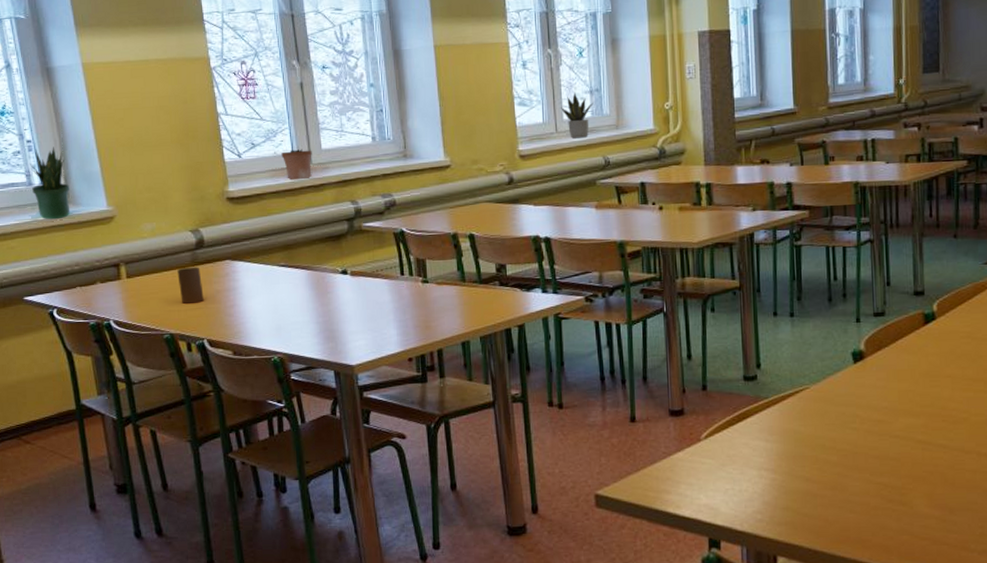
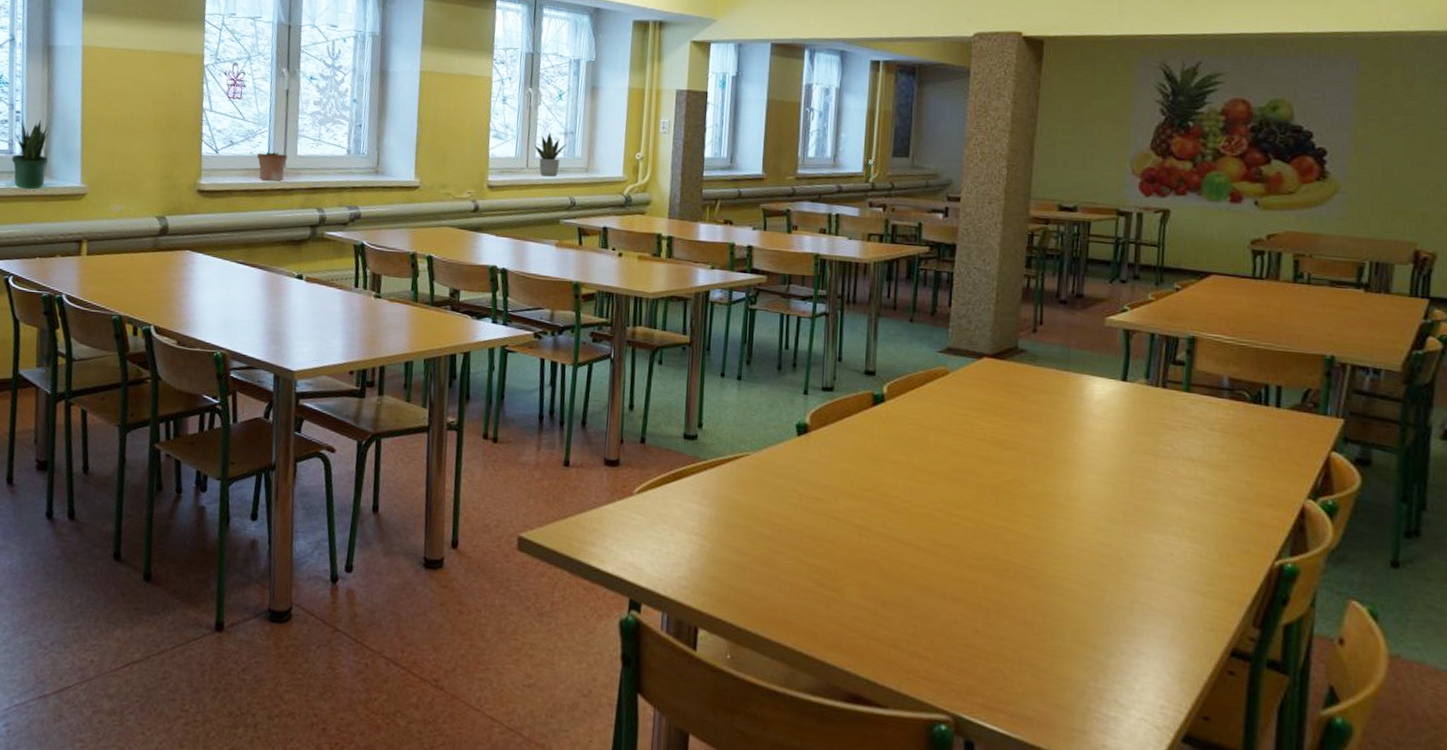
cup: present [177,266,204,304] -> none [135,252,160,289]

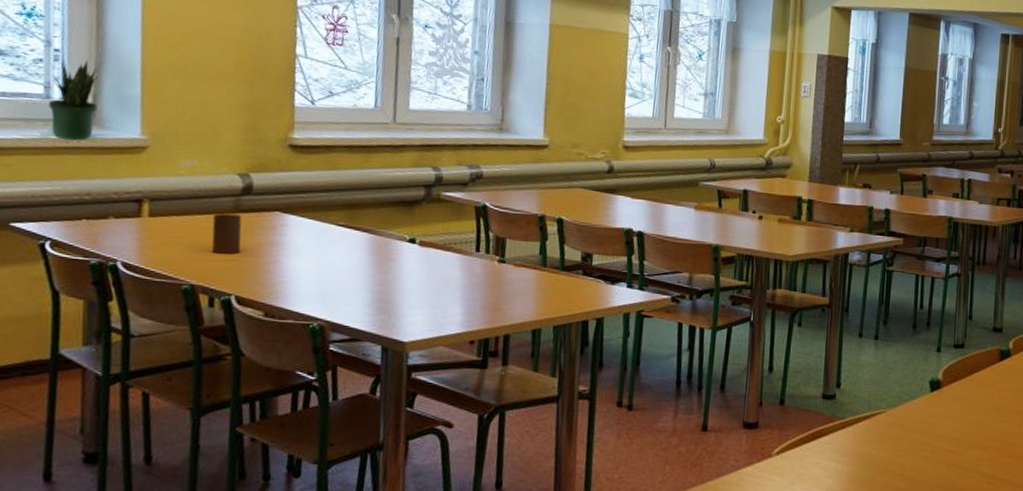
cup: none [135,252,160,289] -> present [211,213,242,254]
planter: present [257,152,288,182] -> none [361,105,398,138]
potted plant: present [534,131,567,177] -> none [673,92,707,138]

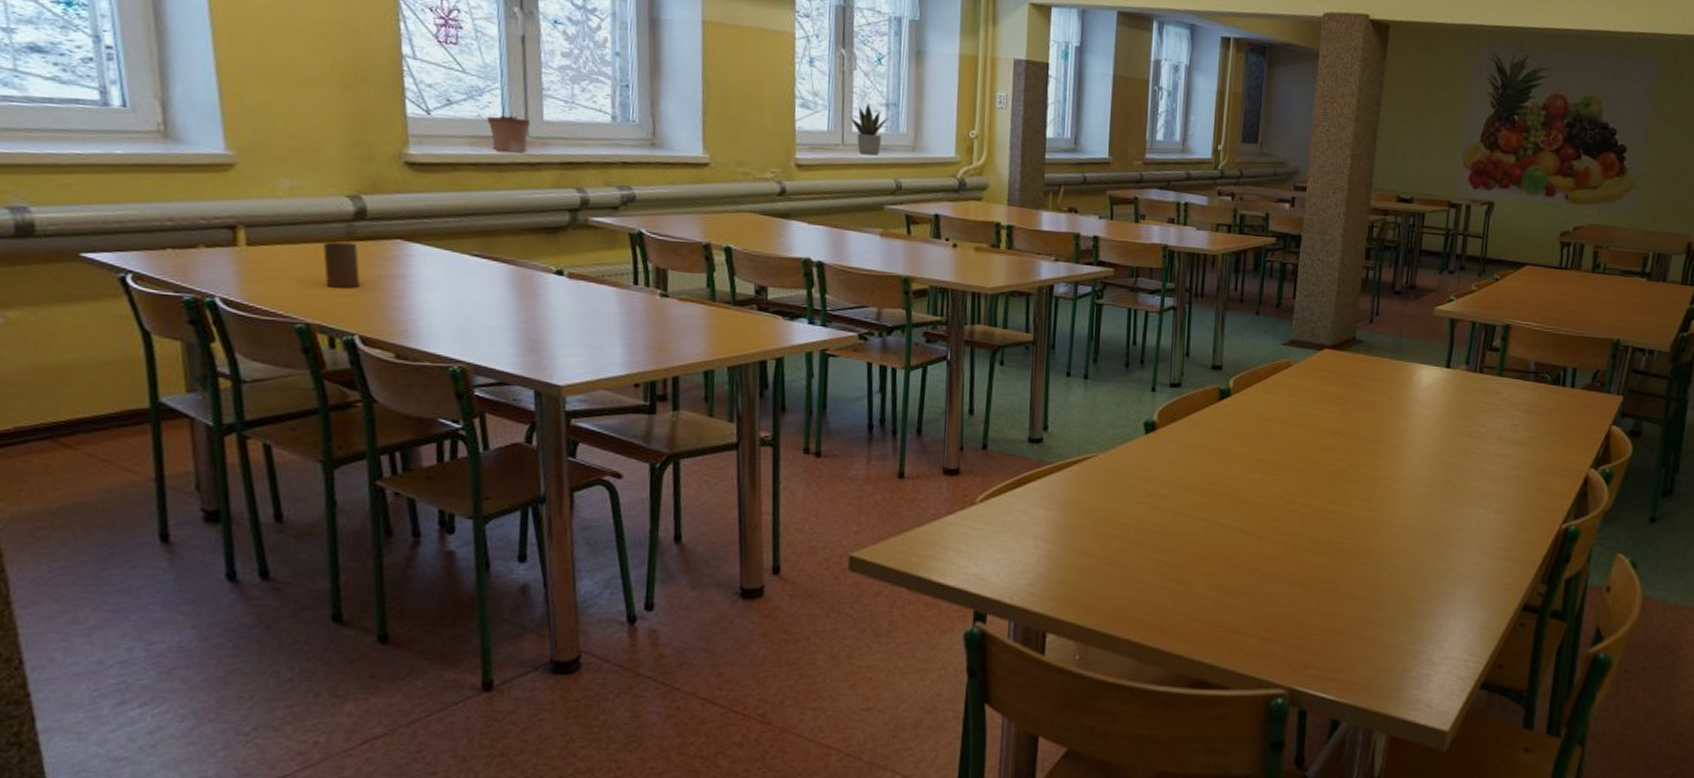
planter: present [48,60,98,141] -> none [108,59,168,157]
planter: none [361,105,398,138] -> present [487,115,530,155]
potted plant: none [673,92,707,138] -> present [850,102,889,156]

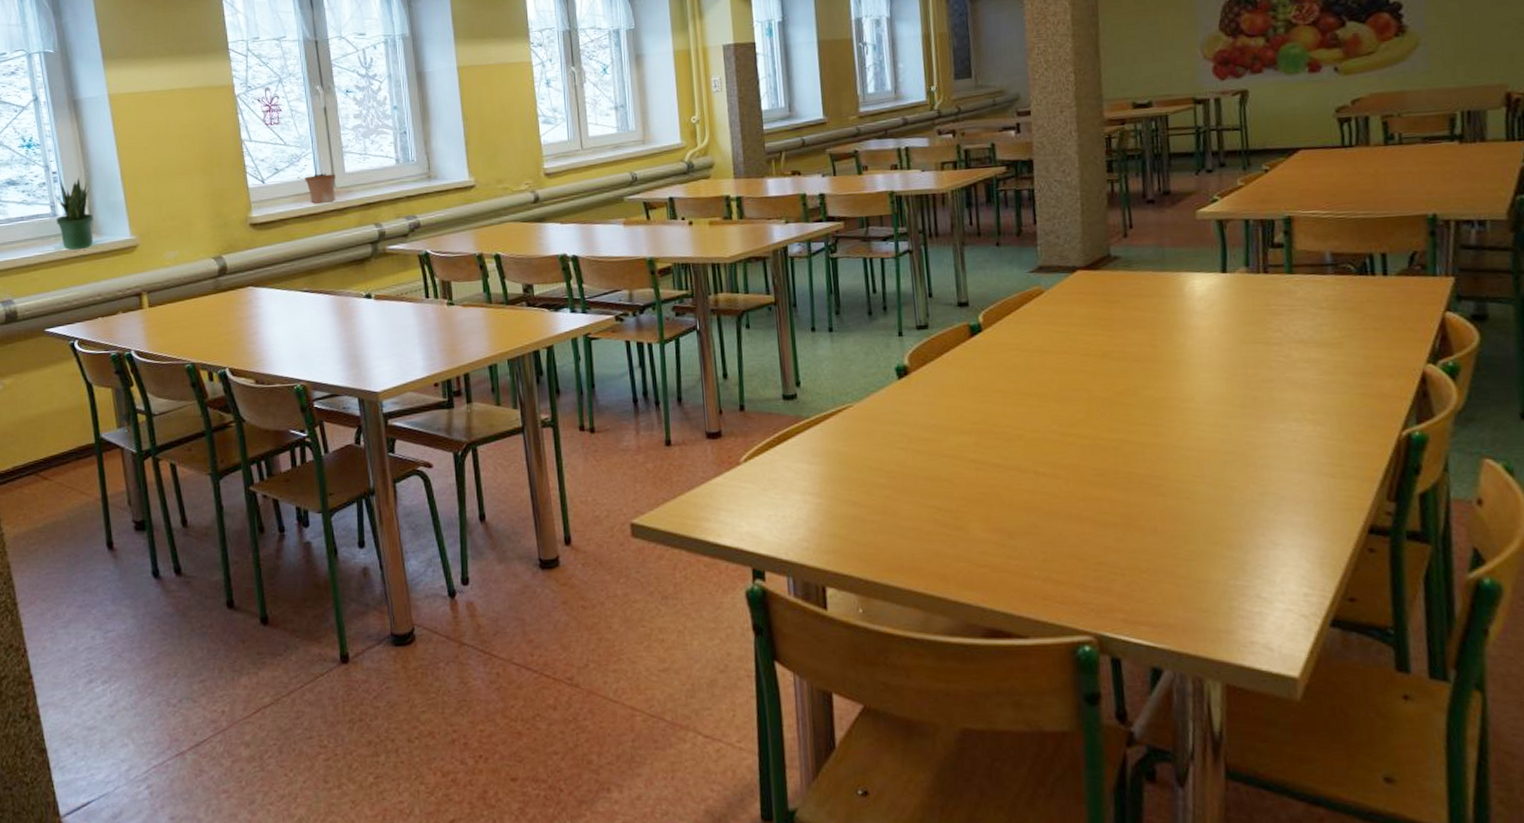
planter: none [108,59,168,157] -> present [55,177,94,251]
cup: present [323,241,360,289] -> none [199,294,226,332]
potted plant: present [850,102,889,156] -> none [586,108,619,155]

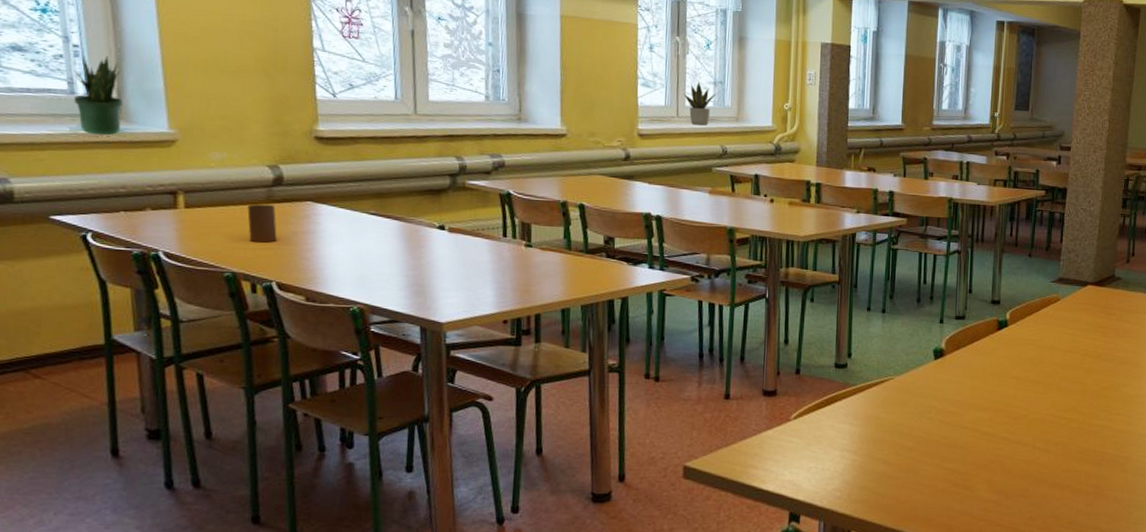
cup: none [199,294,226,332] -> present [247,203,277,243]
planter: present [305,173,336,205] -> none [382,97,418,129]
potted plant: none [586,108,619,155] -> present [684,81,716,126]

